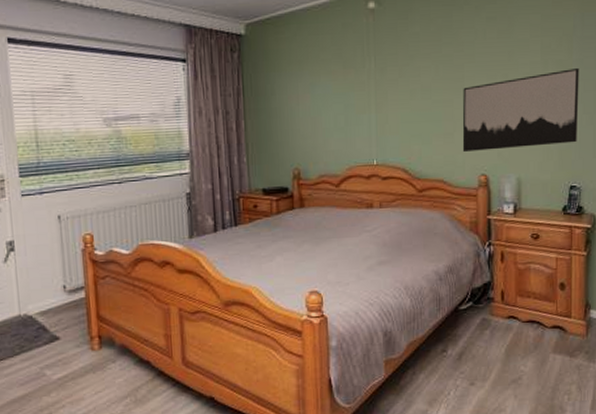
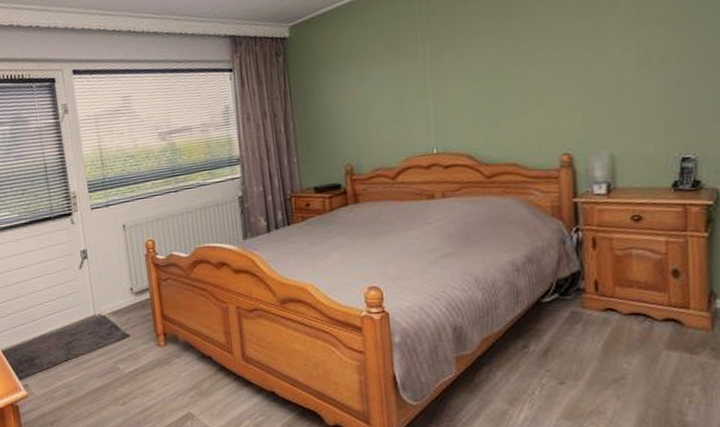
wall art: present [462,67,579,153] -> none [536,20,690,132]

